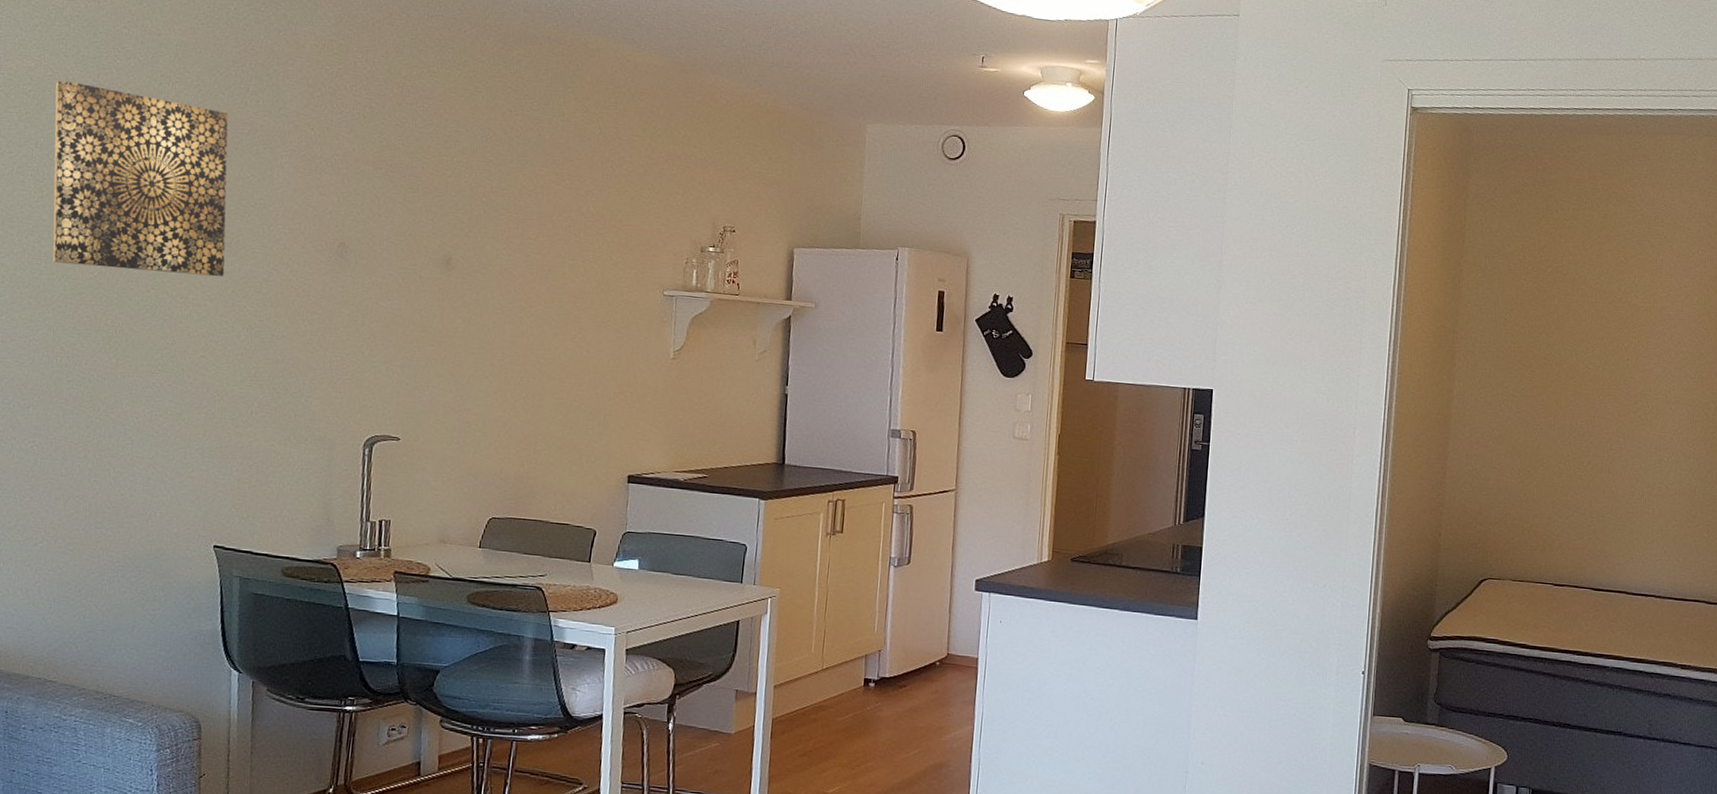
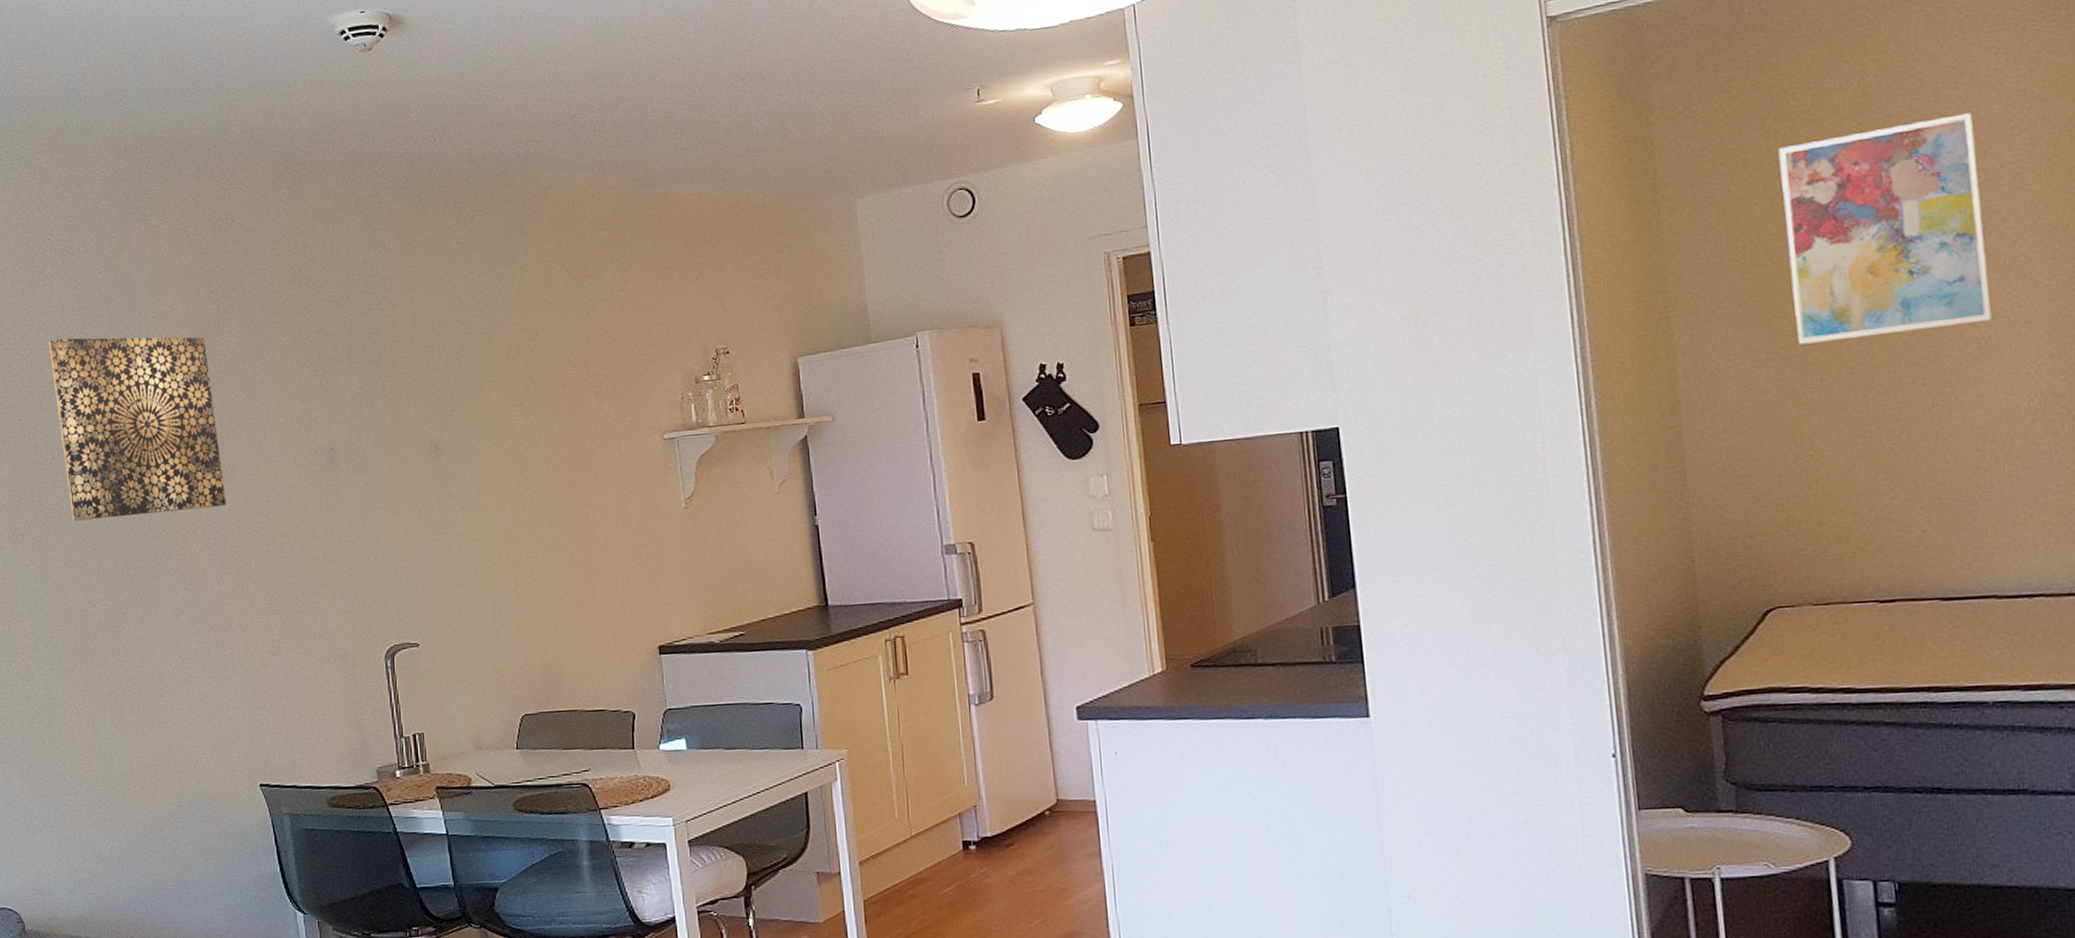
wall art: none [1535,242,1668,396] -> present [1778,113,1992,344]

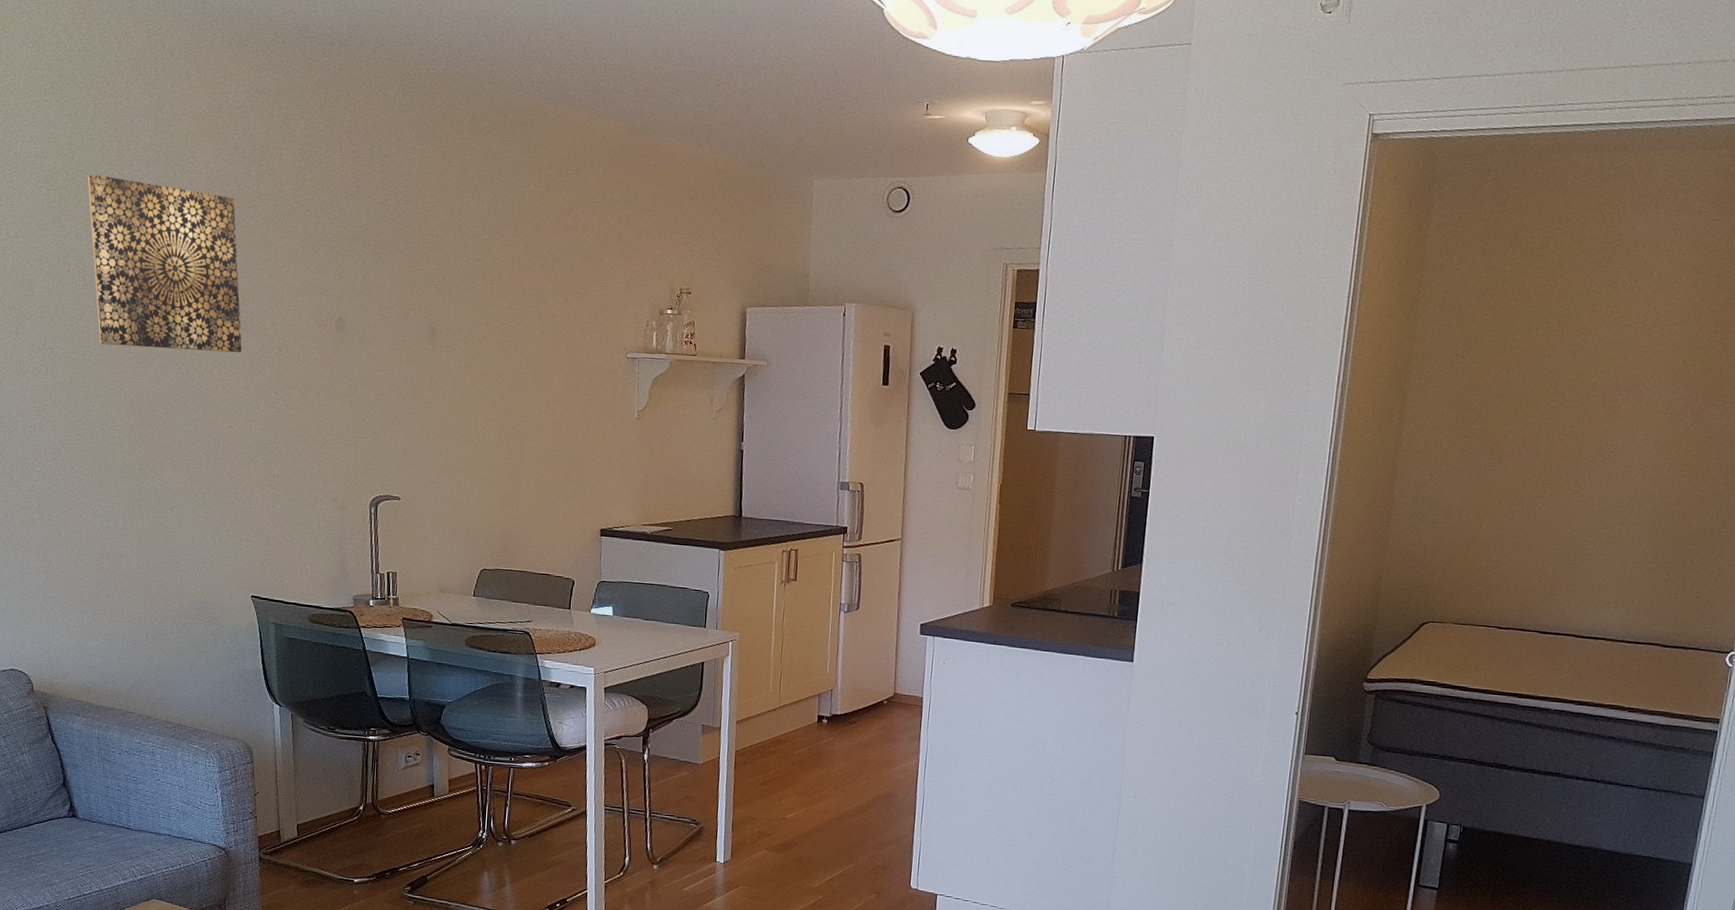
wall art: present [1778,113,1992,344] -> none [1490,271,1648,433]

